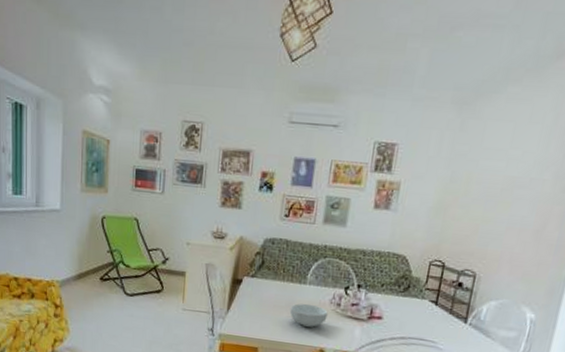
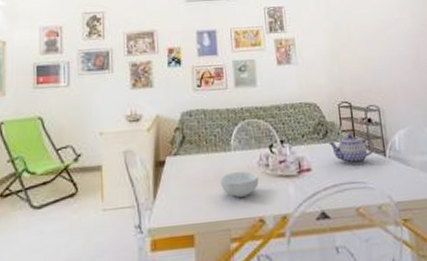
teapot: none [407,293,457,324] -> present [329,134,374,165]

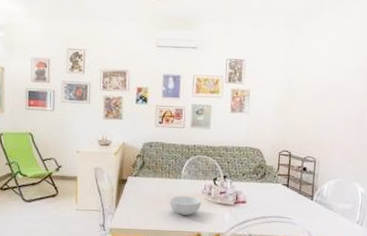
teapot: present [329,134,374,165] -> none [265,178,304,203]

